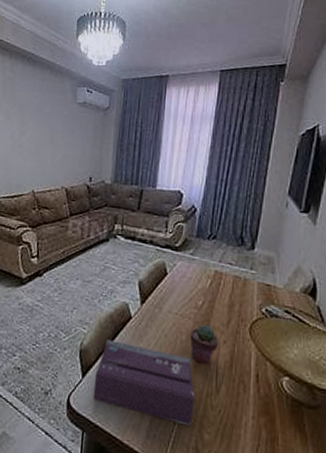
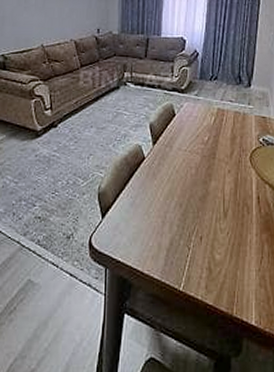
tissue box: present [93,339,195,426] -> none [113,181,206,250]
potted succulent: present [189,324,219,364] -> none [198,157,224,192]

